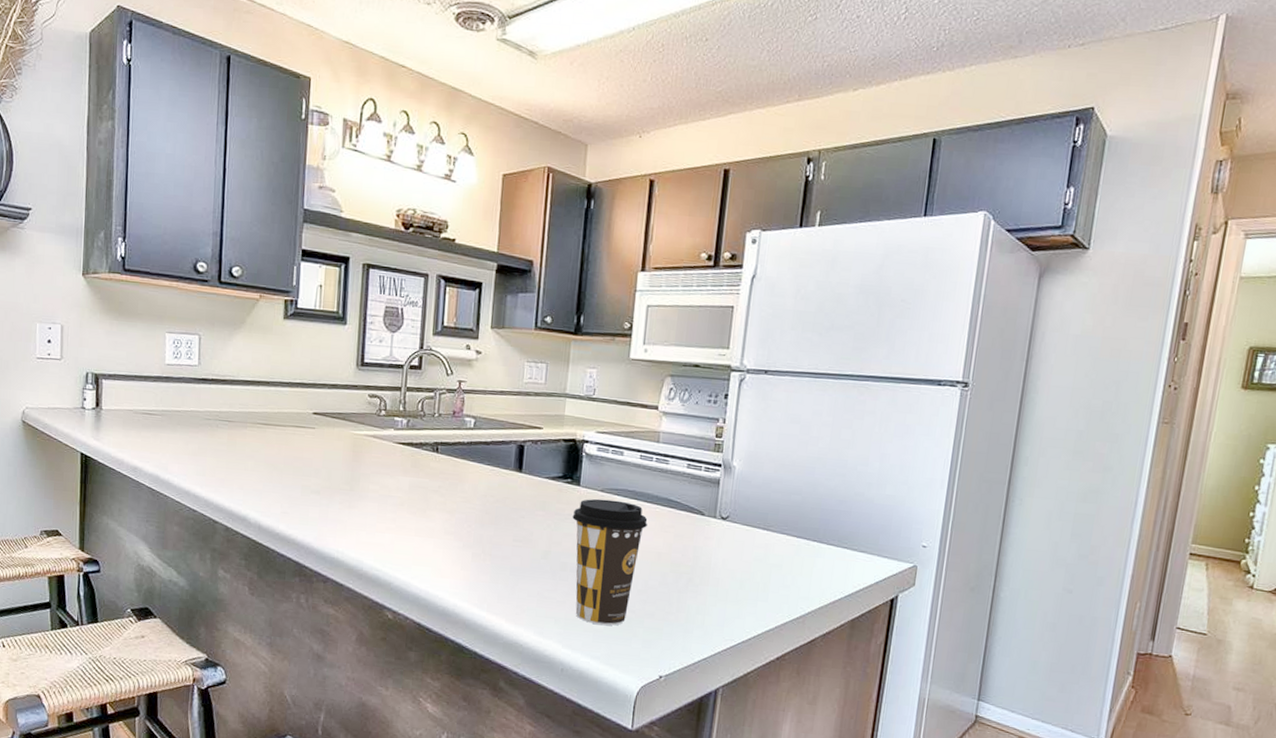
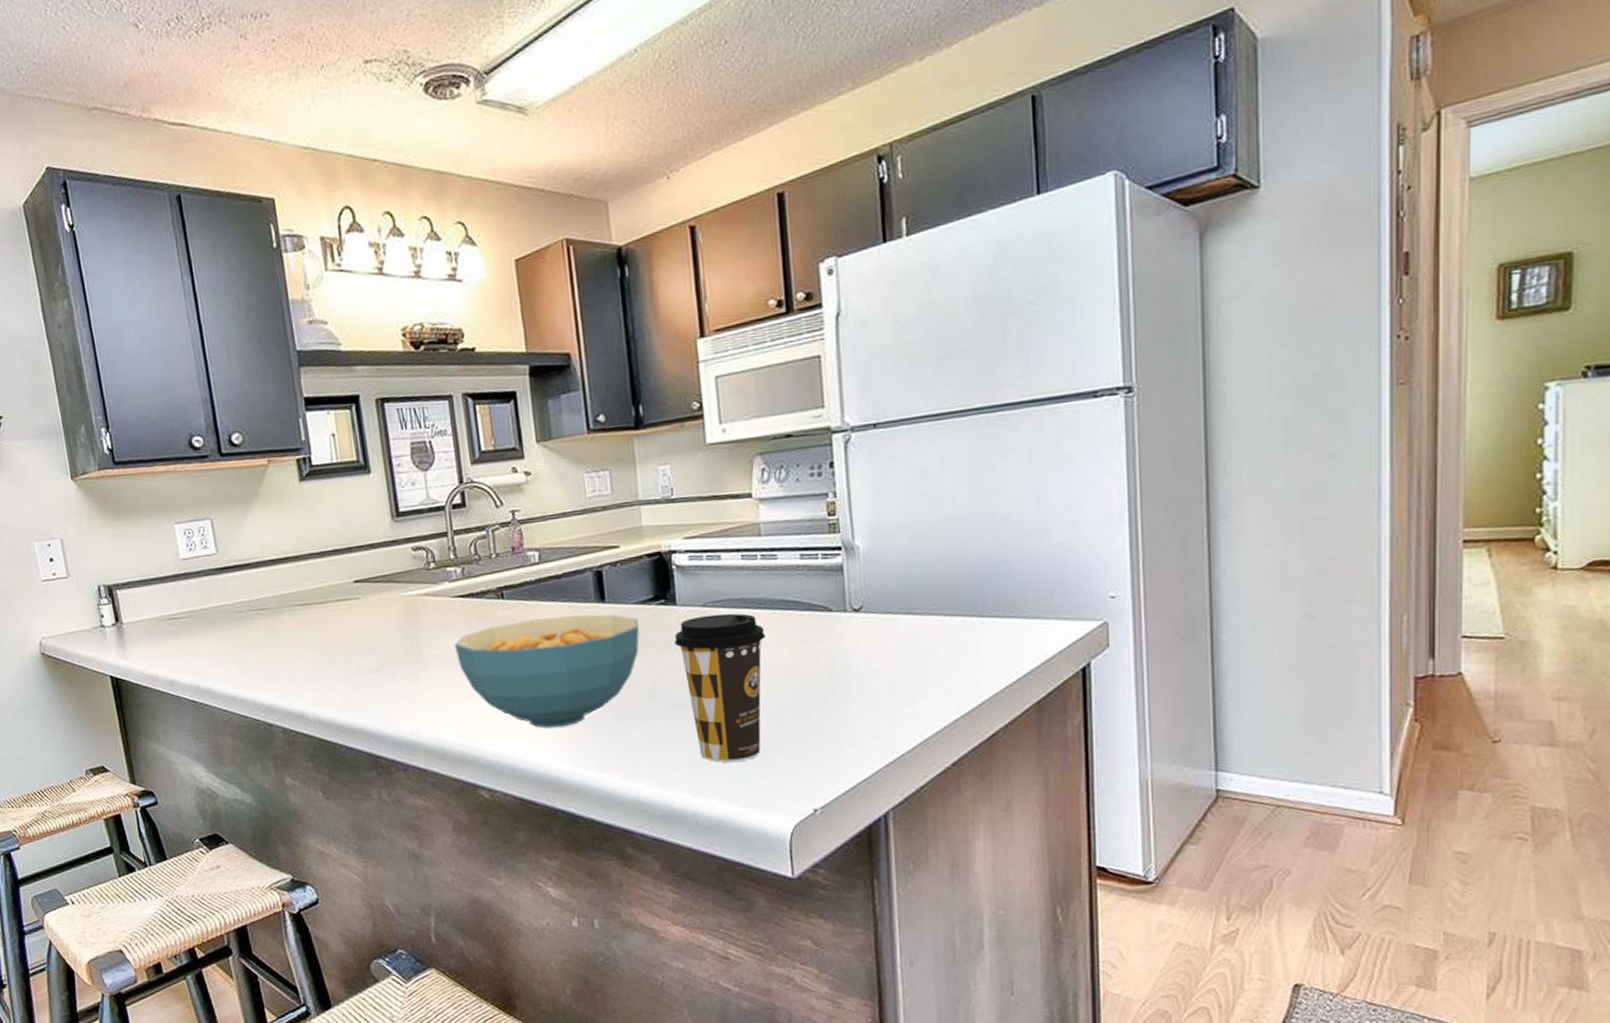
cereal bowl: none [388,474,547,570] -> present [454,614,640,729]

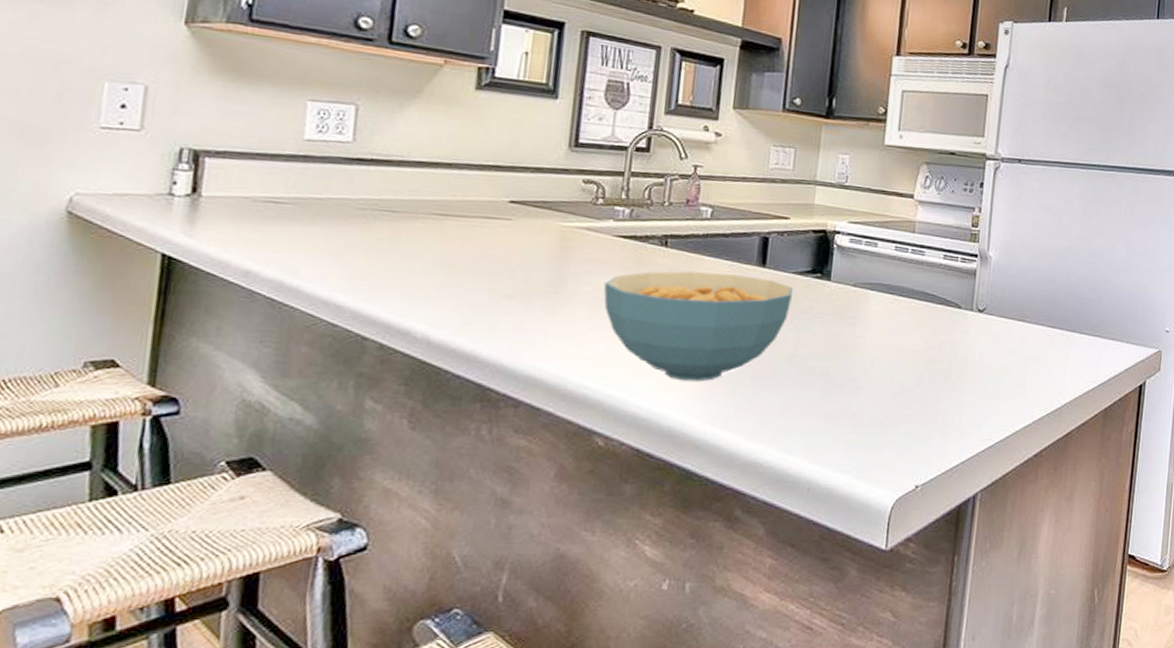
coffee cup: present [674,613,765,763] -> none [822,294,903,435]

